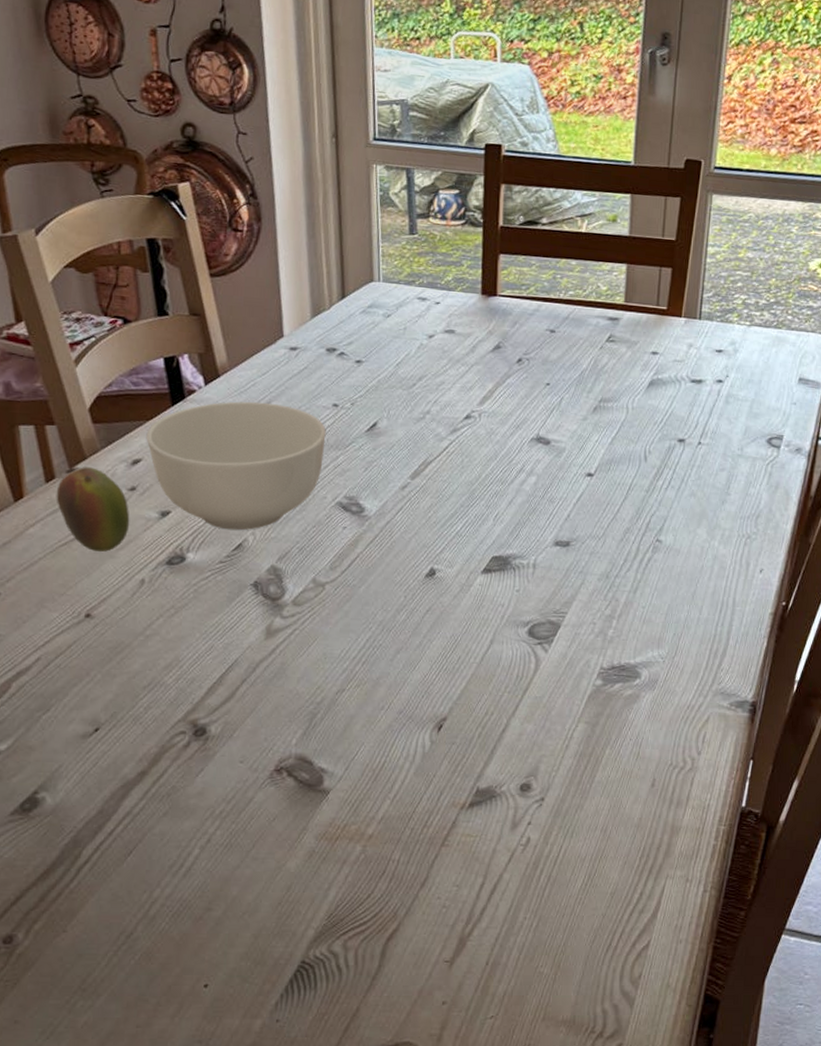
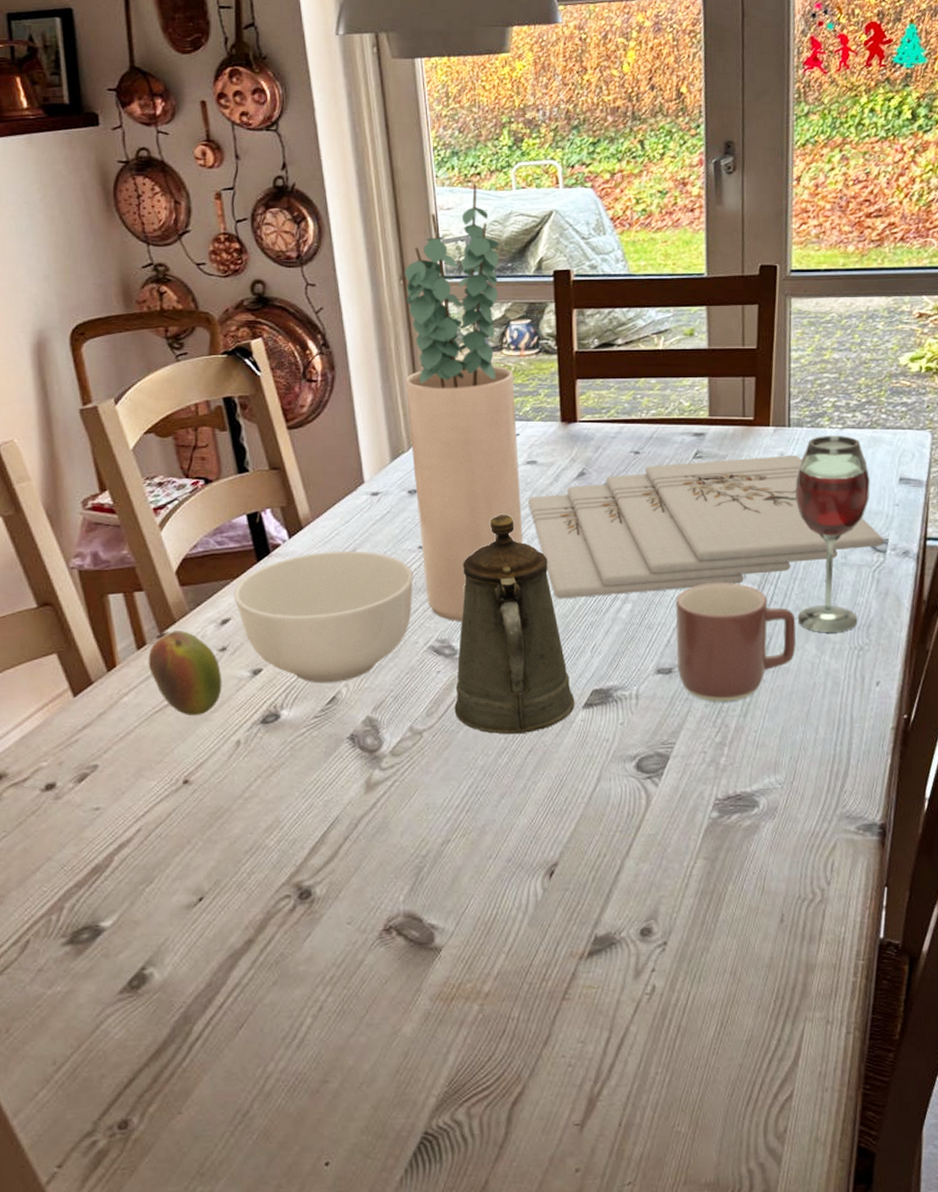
vase: none [330,49,438,480] -> present [404,184,523,621]
coffee pot: none [357,380,475,594] -> present [454,515,575,735]
placemat: none [444,345,780,467] -> present [528,456,885,599]
mug: none [574,463,690,577] -> present [675,582,797,702]
wineglass: none [692,331,771,520] -> present [794,436,870,632]

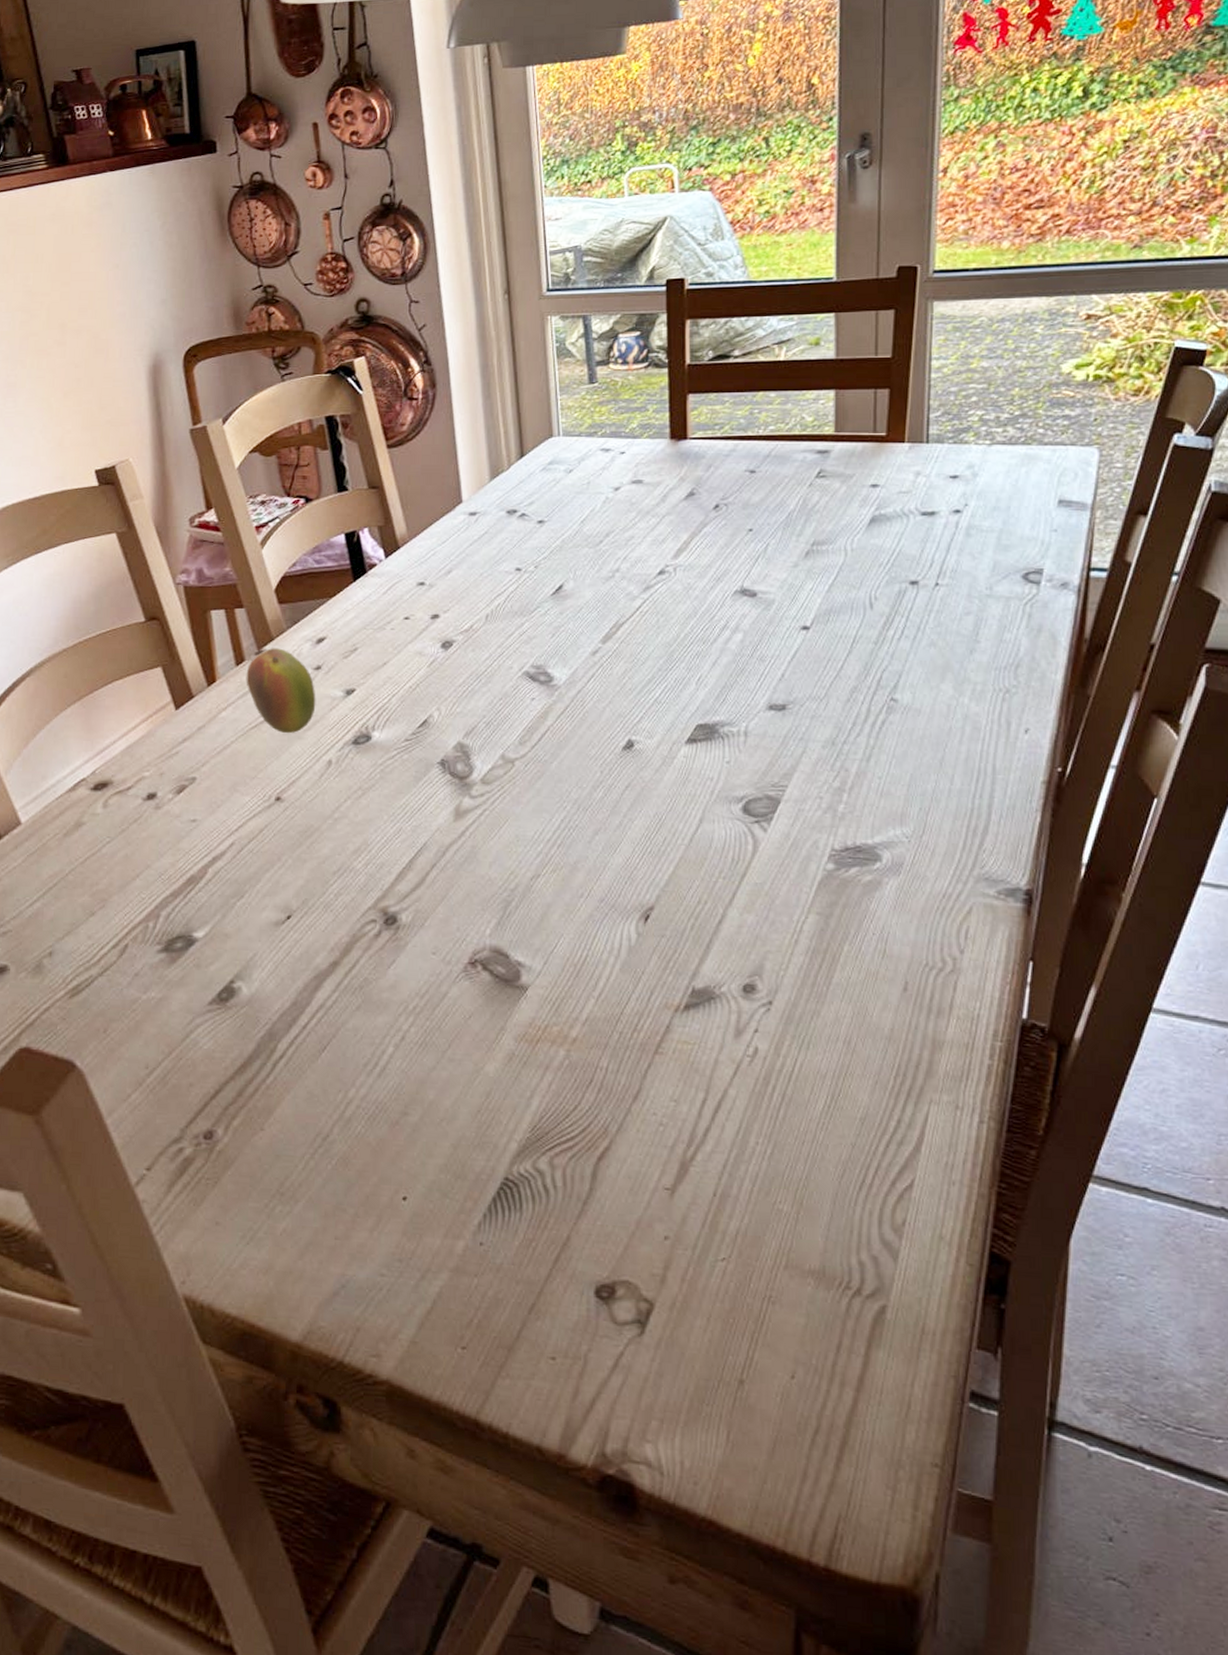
bowl: present [233,550,413,684] -> none [329,571,510,706]
vase: present [404,184,523,621] -> none [506,193,626,647]
coffee pot: present [454,515,575,735] -> none [548,536,677,768]
placemat: present [528,456,885,599] -> none [633,475,1039,627]
mug: present [675,582,797,702] -> none [791,612,931,743]
wineglass: present [794,436,870,632] -> none [932,453,1023,671]

